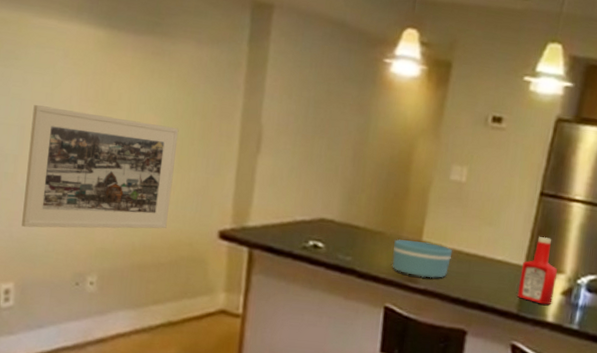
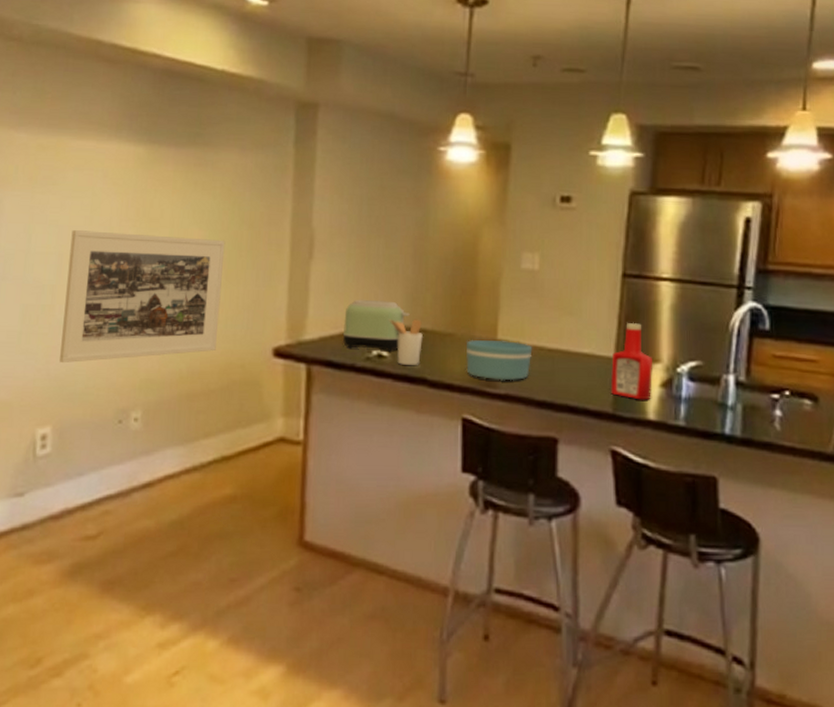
toaster: none [283,194,345,244] -> present [342,299,410,352]
utensil holder: none [326,214,356,257] -> present [389,319,423,365]

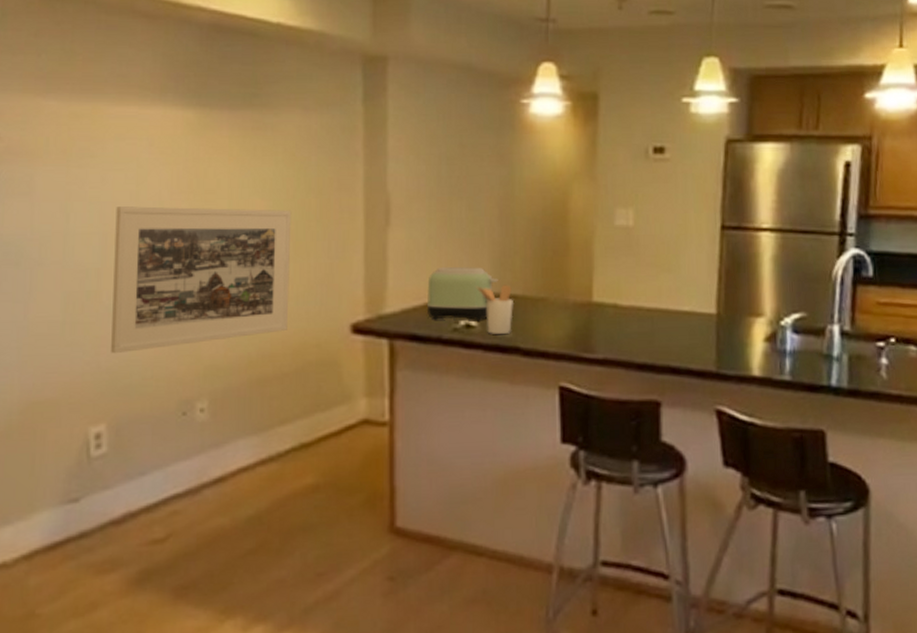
bowl: present [466,340,533,381] -> none [561,302,631,345]
ketchup bottle: present [610,322,652,400] -> none [713,276,756,357]

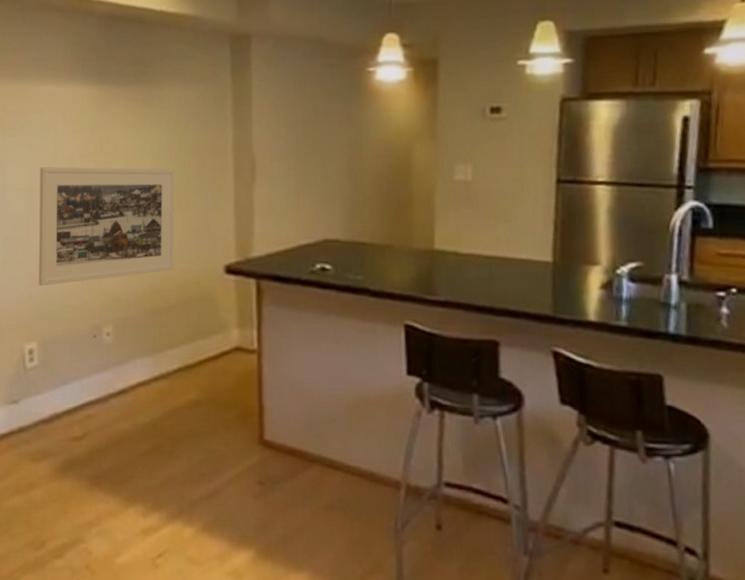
toaster: present [426,266,498,321] -> none [287,216,349,265]
utensil holder: present [476,284,513,334] -> none [330,233,363,277]

